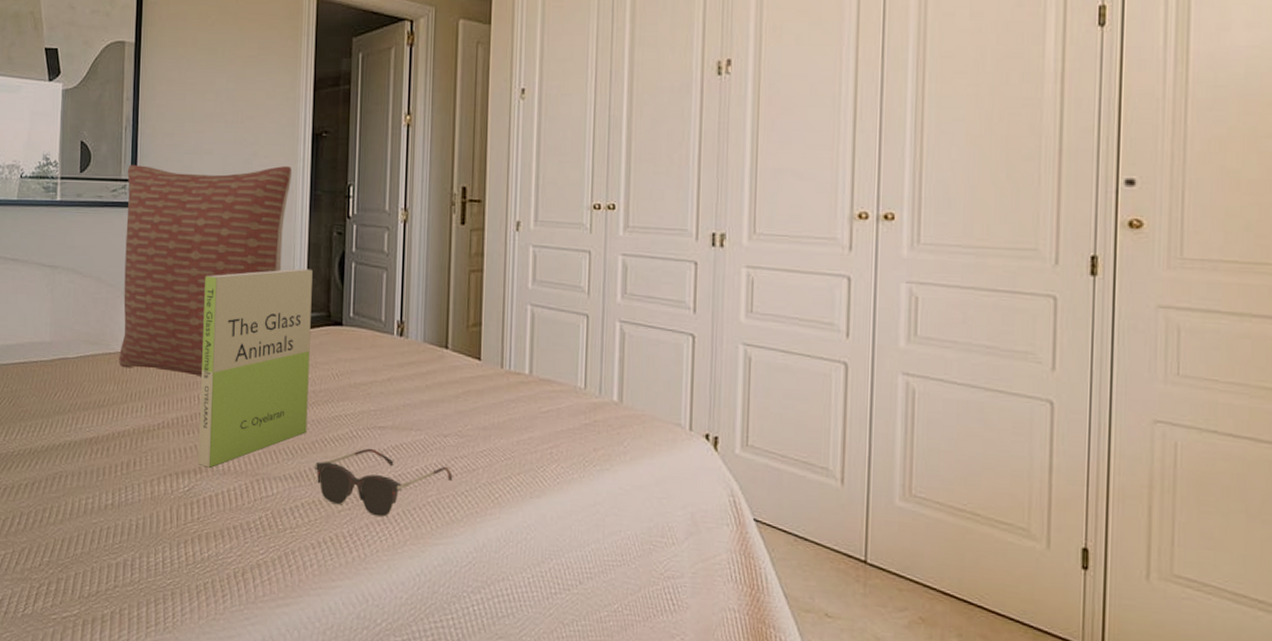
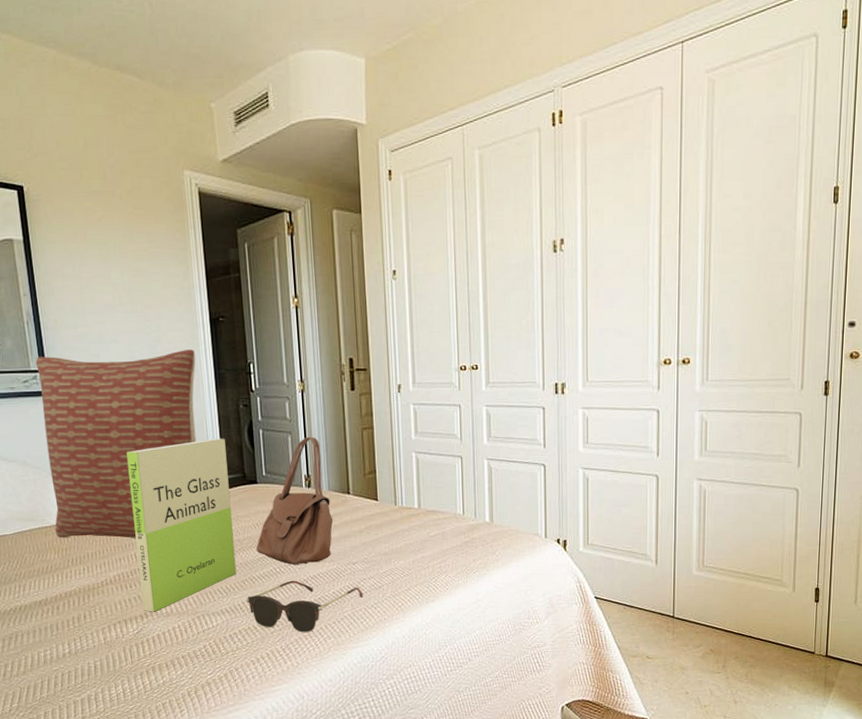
handbag: none [333,275,426,430] -> present [256,436,334,565]

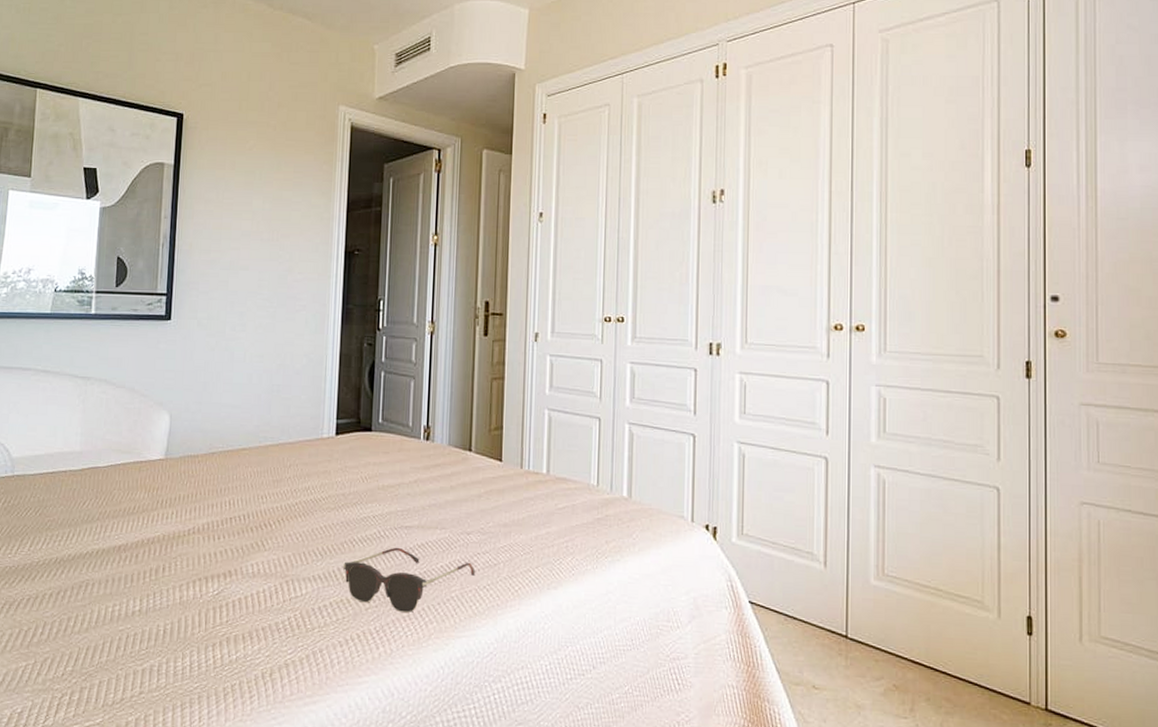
pillow: present [35,349,197,538] -> none [150,280,326,482]
book: present [126,438,237,612] -> none [228,377,344,571]
handbag: present [256,436,334,565] -> none [361,383,450,529]

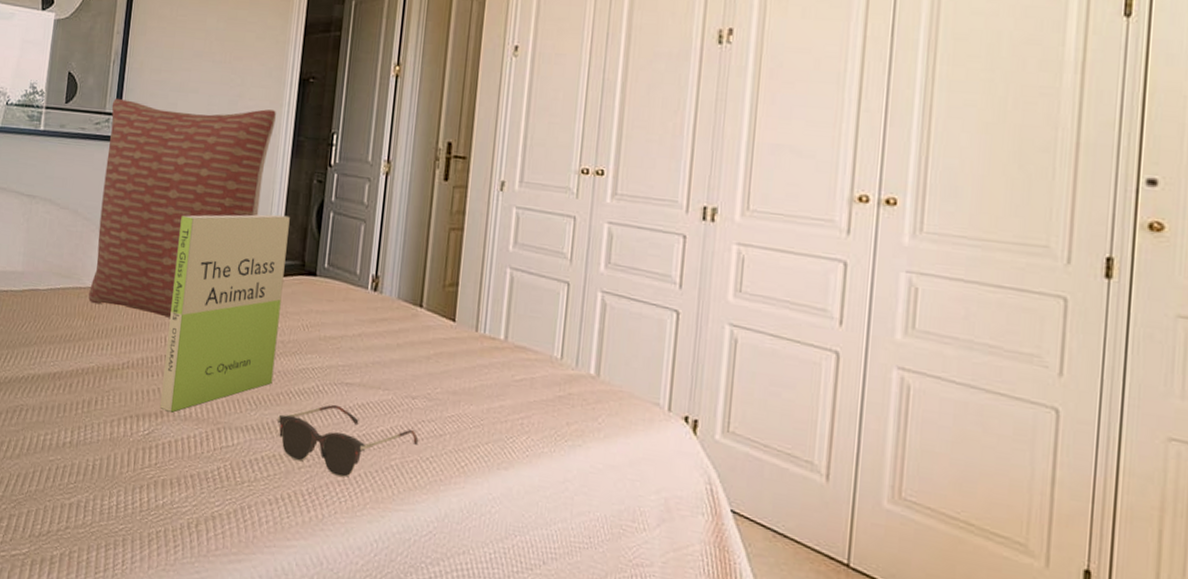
pillow: none [150,280,326,482] -> present [88,99,277,318]
book: none [228,377,344,571] -> present [160,214,290,413]

